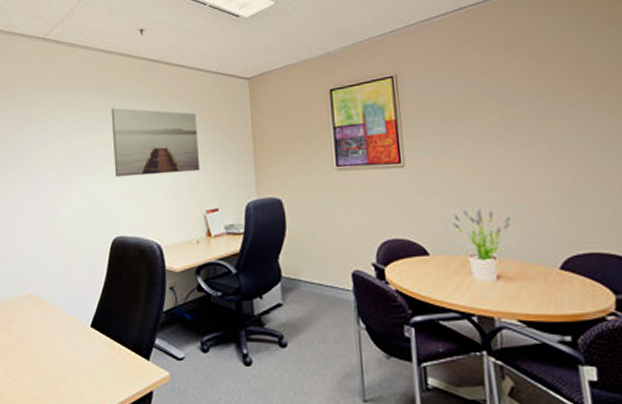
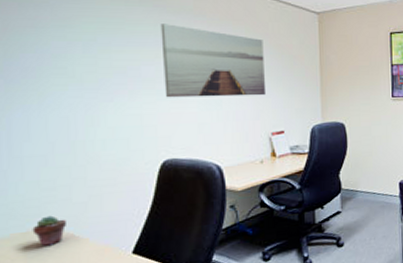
potted succulent: none [23,284,46,311] -> present [32,215,68,246]

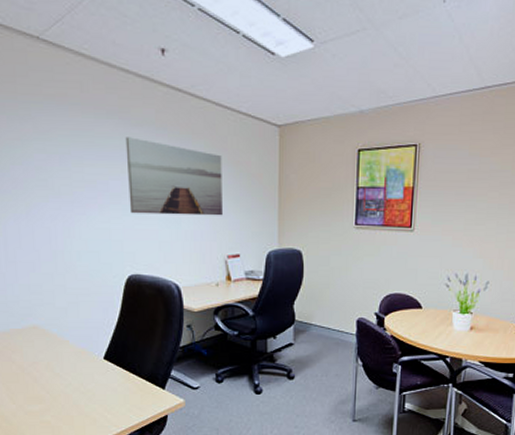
potted succulent: present [32,215,68,246] -> none [26,316,52,343]

